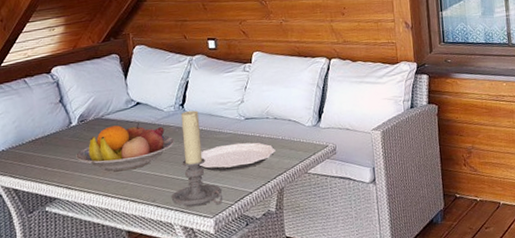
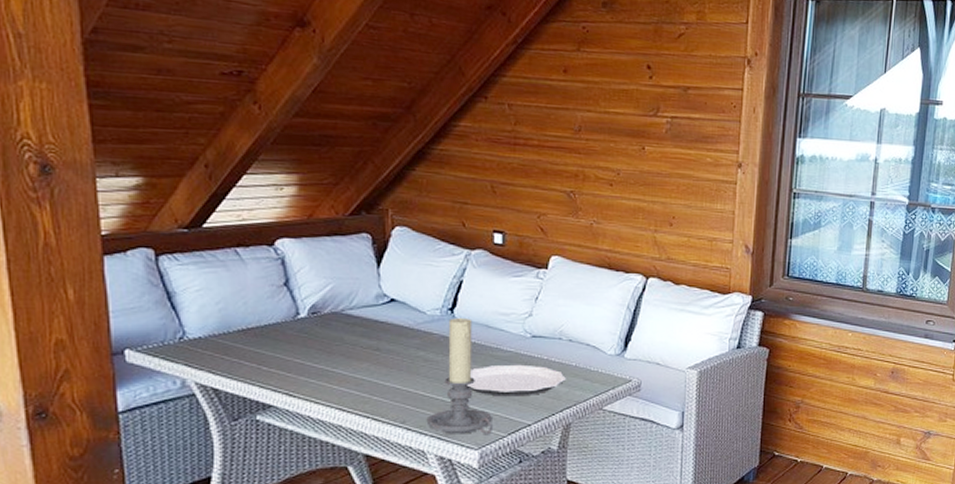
fruit bowl: present [76,123,175,172] -> none [302,324,438,382]

